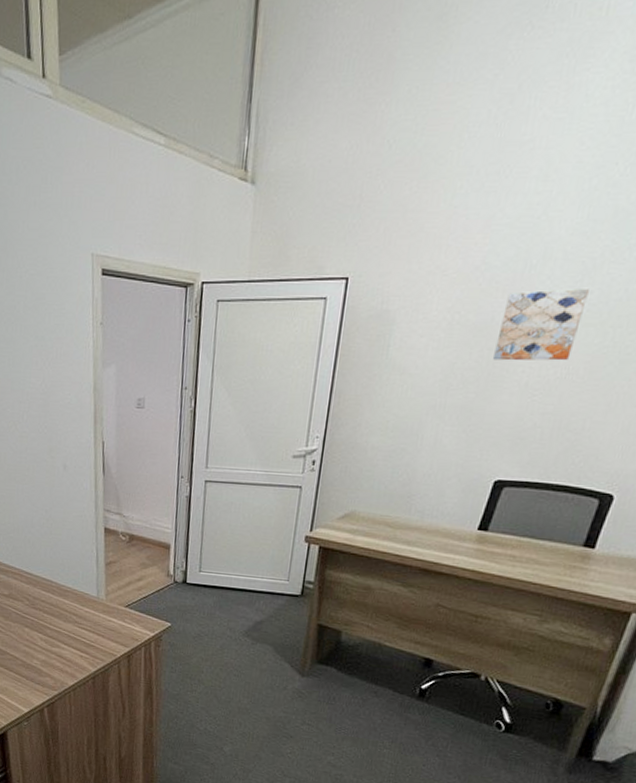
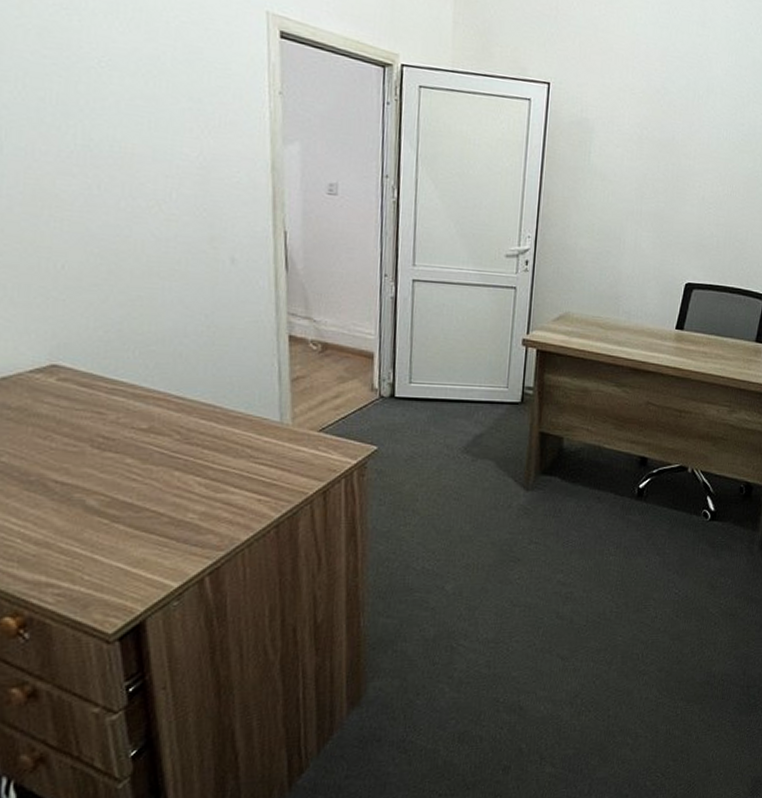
wall art: present [493,289,589,361] -> none [676,117,741,180]

